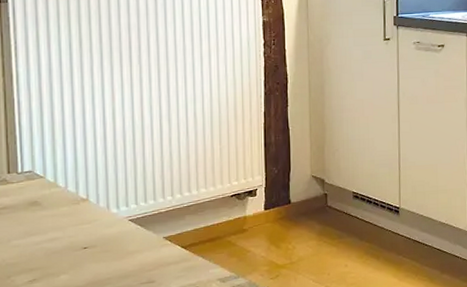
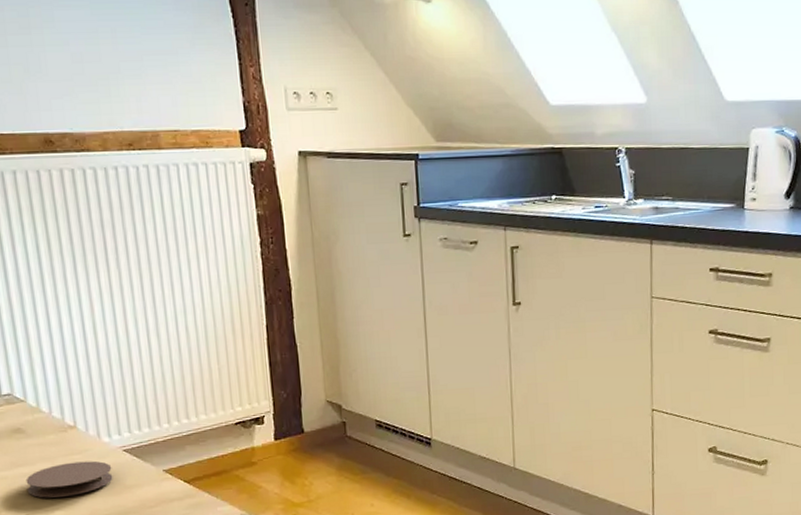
coaster: none [37,229,117,264] -> present [25,461,113,498]

